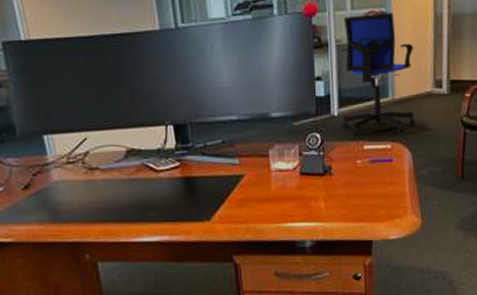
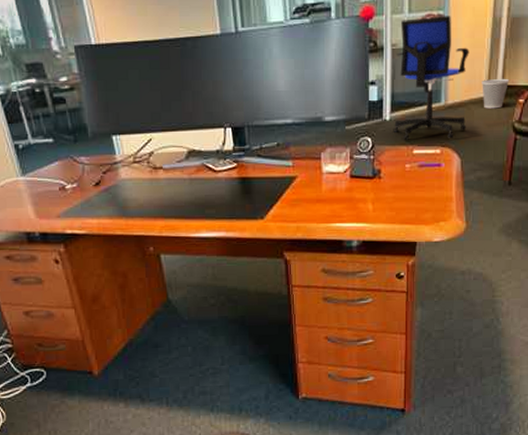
wastebasket: none [427,73,455,103] -> present [482,78,510,109]

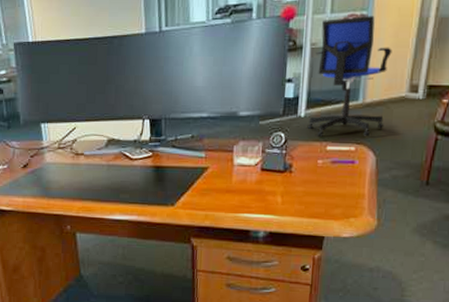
wastebasket: present [482,78,510,109] -> none [403,78,434,108]

